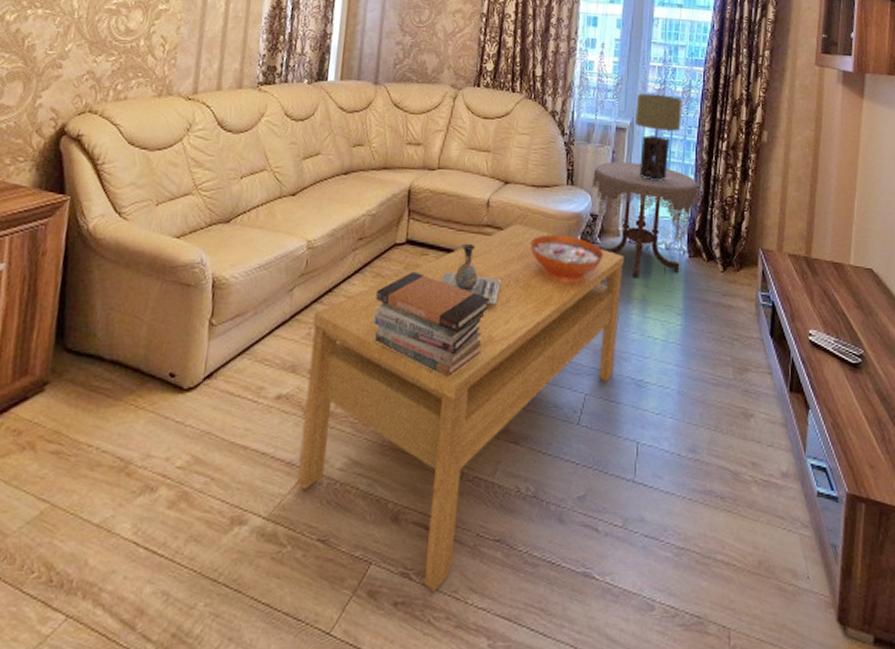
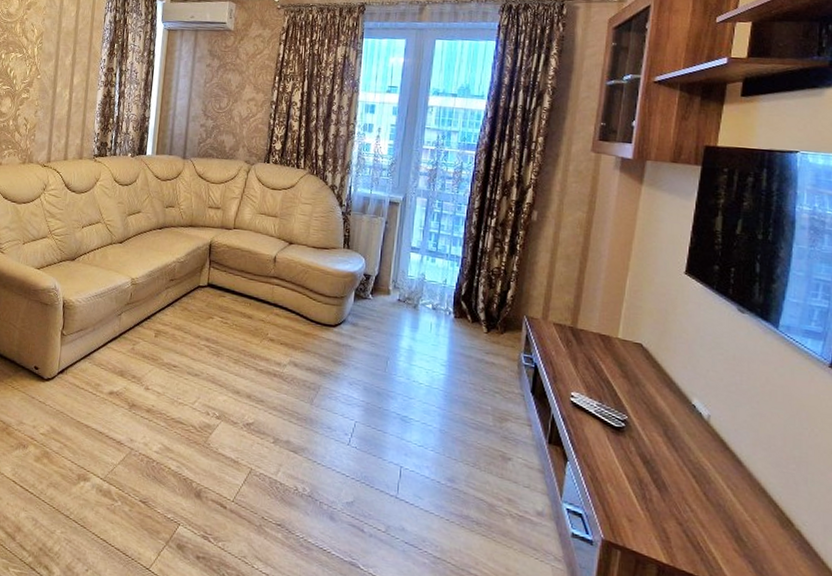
coffee table: present [297,223,624,593] -> none [125,277,394,555]
book stack: present [374,271,491,379] -> none [182,308,276,395]
decorative vase: present [440,243,501,304] -> none [234,290,285,340]
decorative bowl: present [530,234,604,282] -> none [310,288,376,330]
side table: present [592,161,699,279] -> none [366,230,466,332]
table lamp: present [635,93,683,182] -> none [408,172,454,250]

